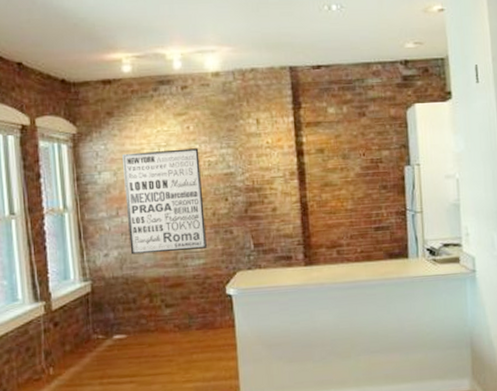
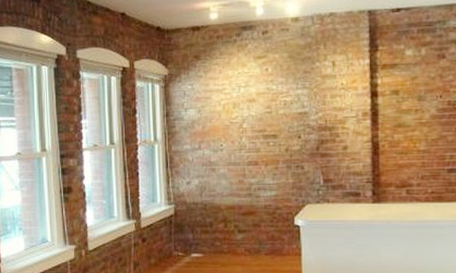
wall art: present [121,148,207,255] -> none [205,89,279,184]

